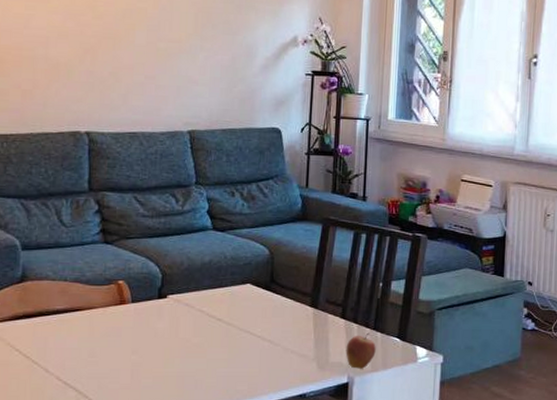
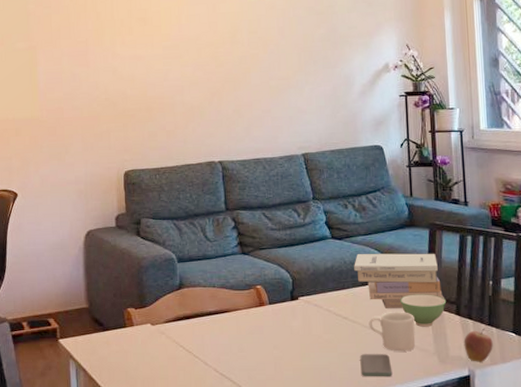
smartphone: none [231,360,266,385] -> present [360,354,393,377]
books: none [235,249,332,310] -> present [354,253,446,308]
mug: none [245,314,296,357] -> present [368,312,416,352]
bowl: none [281,295,333,331] -> present [399,294,447,327]

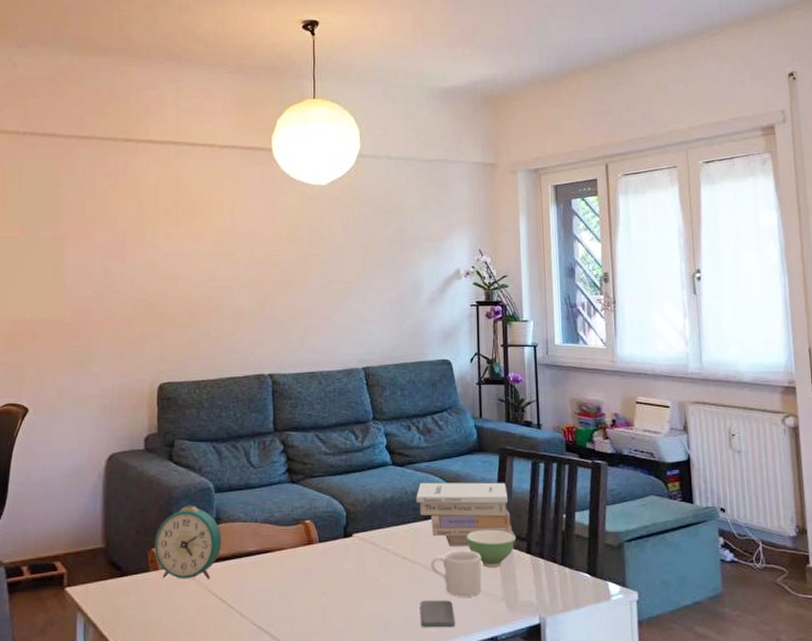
alarm clock: none [129,272,186,335] -> present [155,505,222,580]
fruit: present [464,328,493,362] -> none [534,568,566,608]

